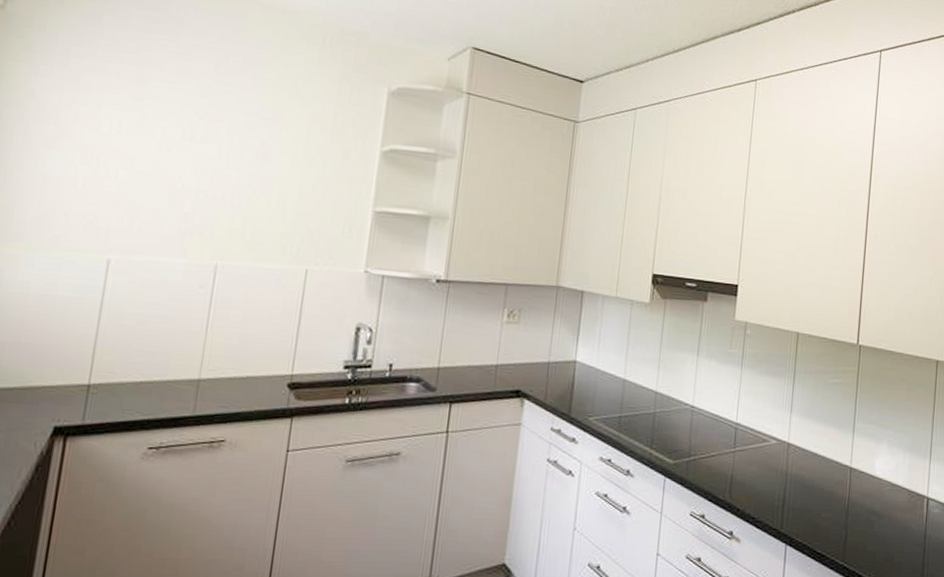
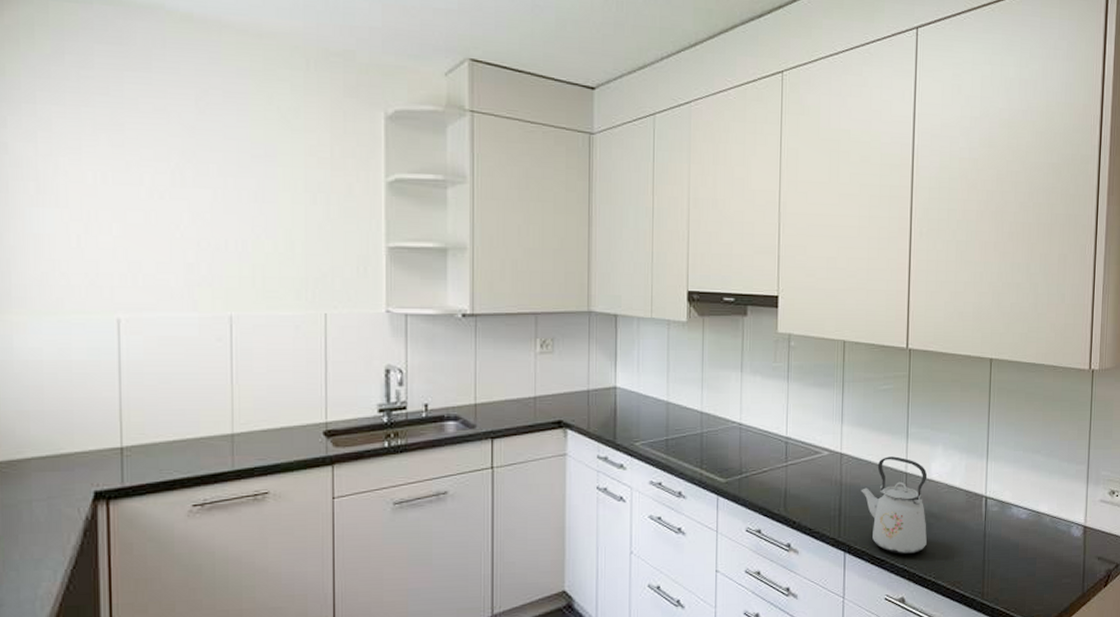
kettle: none [805,450,872,551] -> present [860,456,928,554]

